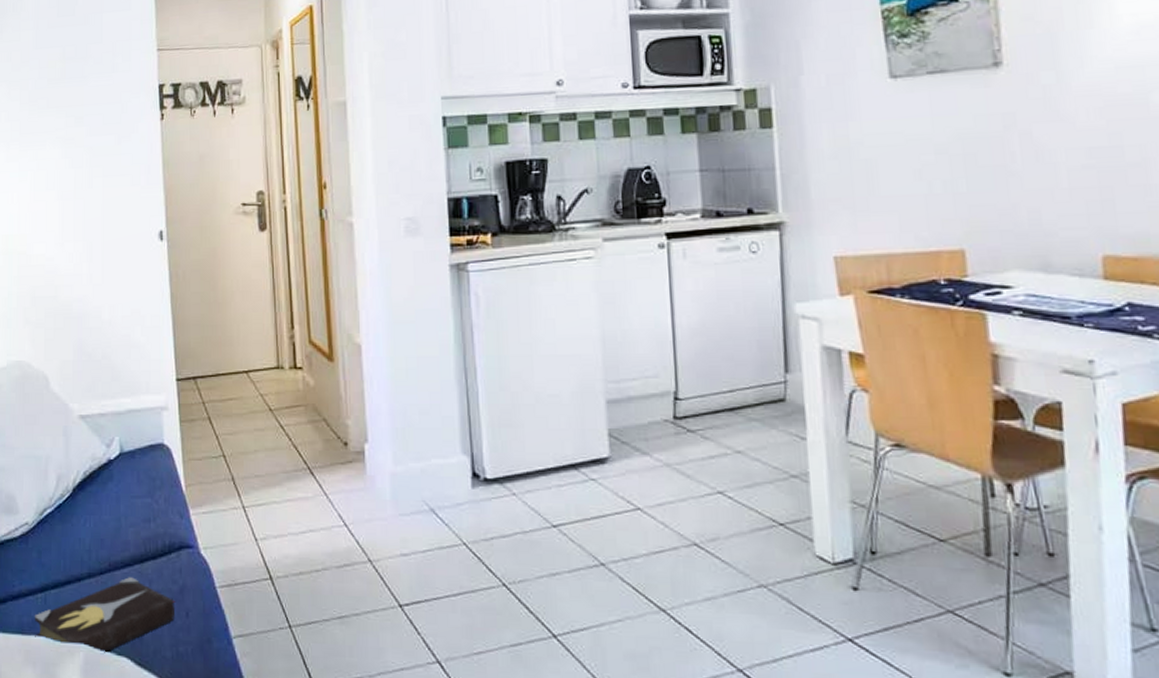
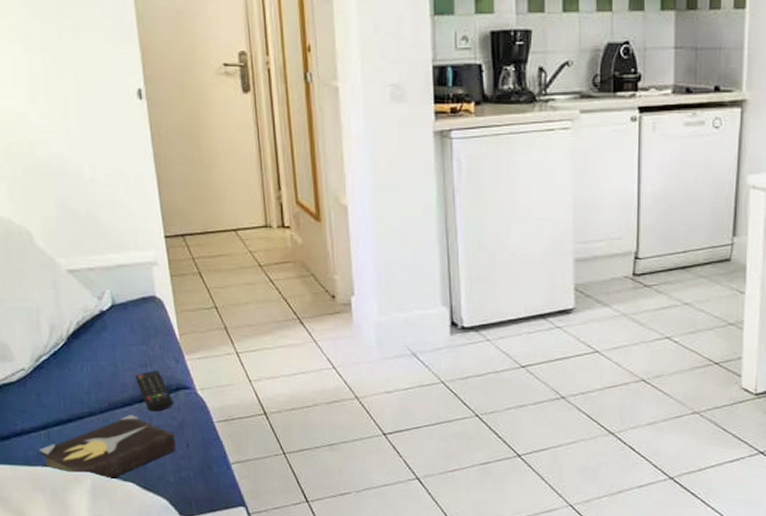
remote control: none [137,526,175,574] -> present [134,370,174,412]

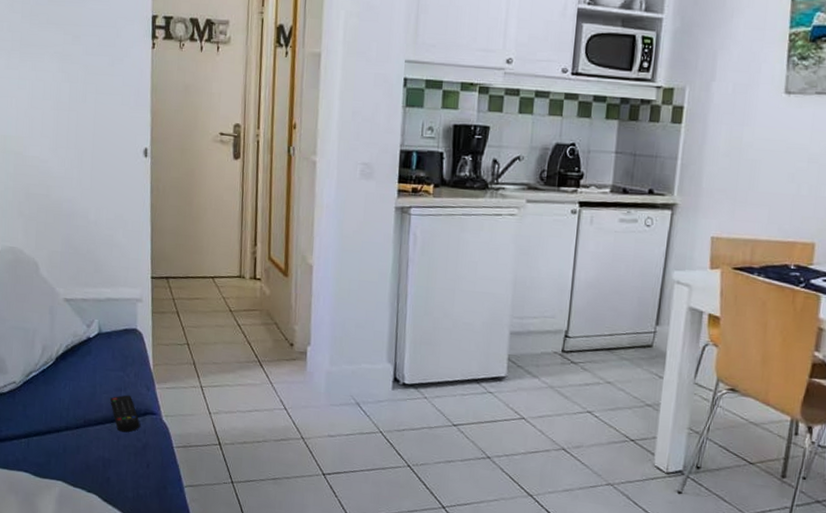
hardback book: present [39,415,176,480] -> none [18,433,139,490]

